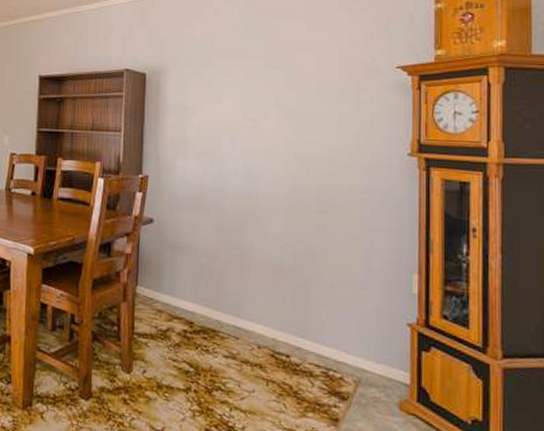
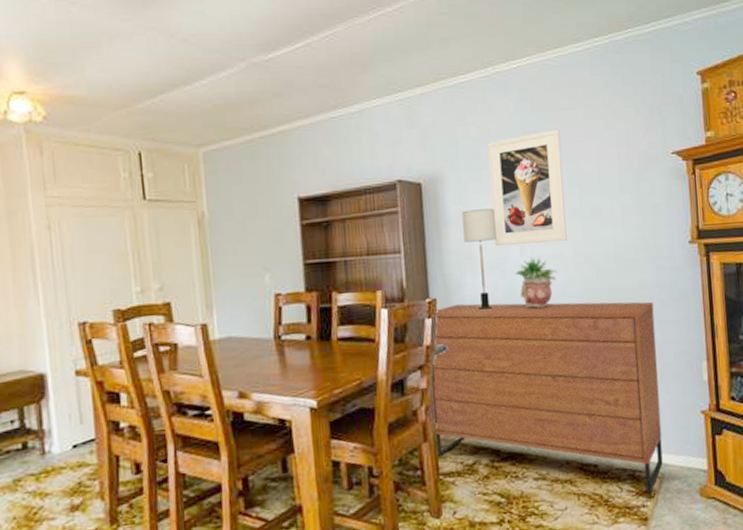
dresser: none [133,183,363,396] -> present [433,301,663,494]
table lamp: none [179,101,211,193] -> present [462,208,497,311]
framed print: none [207,37,282,138] -> present [488,130,567,246]
potted plant: none [225,149,267,197] -> present [515,257,558,308]

